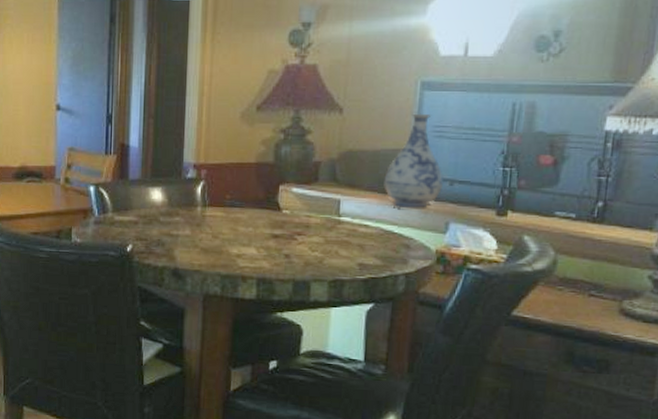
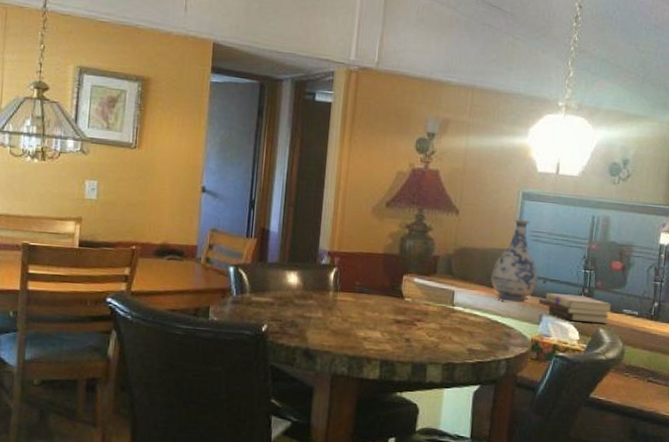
books: none [444,197,540,230] -> present [538,293,612,324]

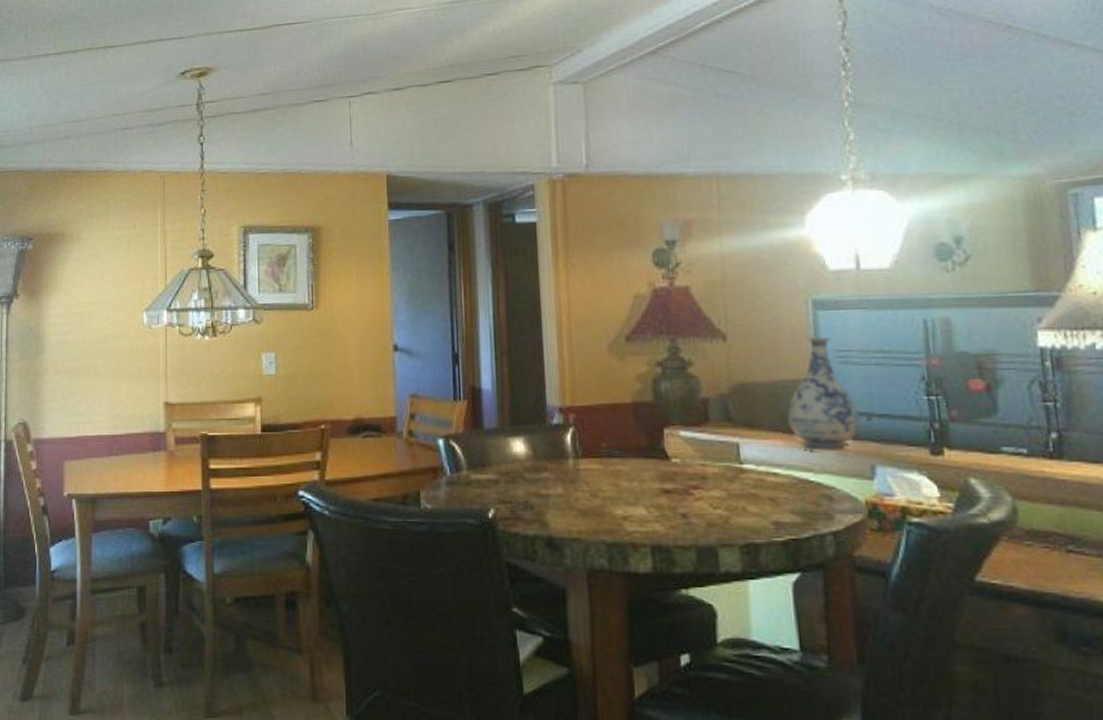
books: present [538,293,612,324] -> none [865,433,982,472]

